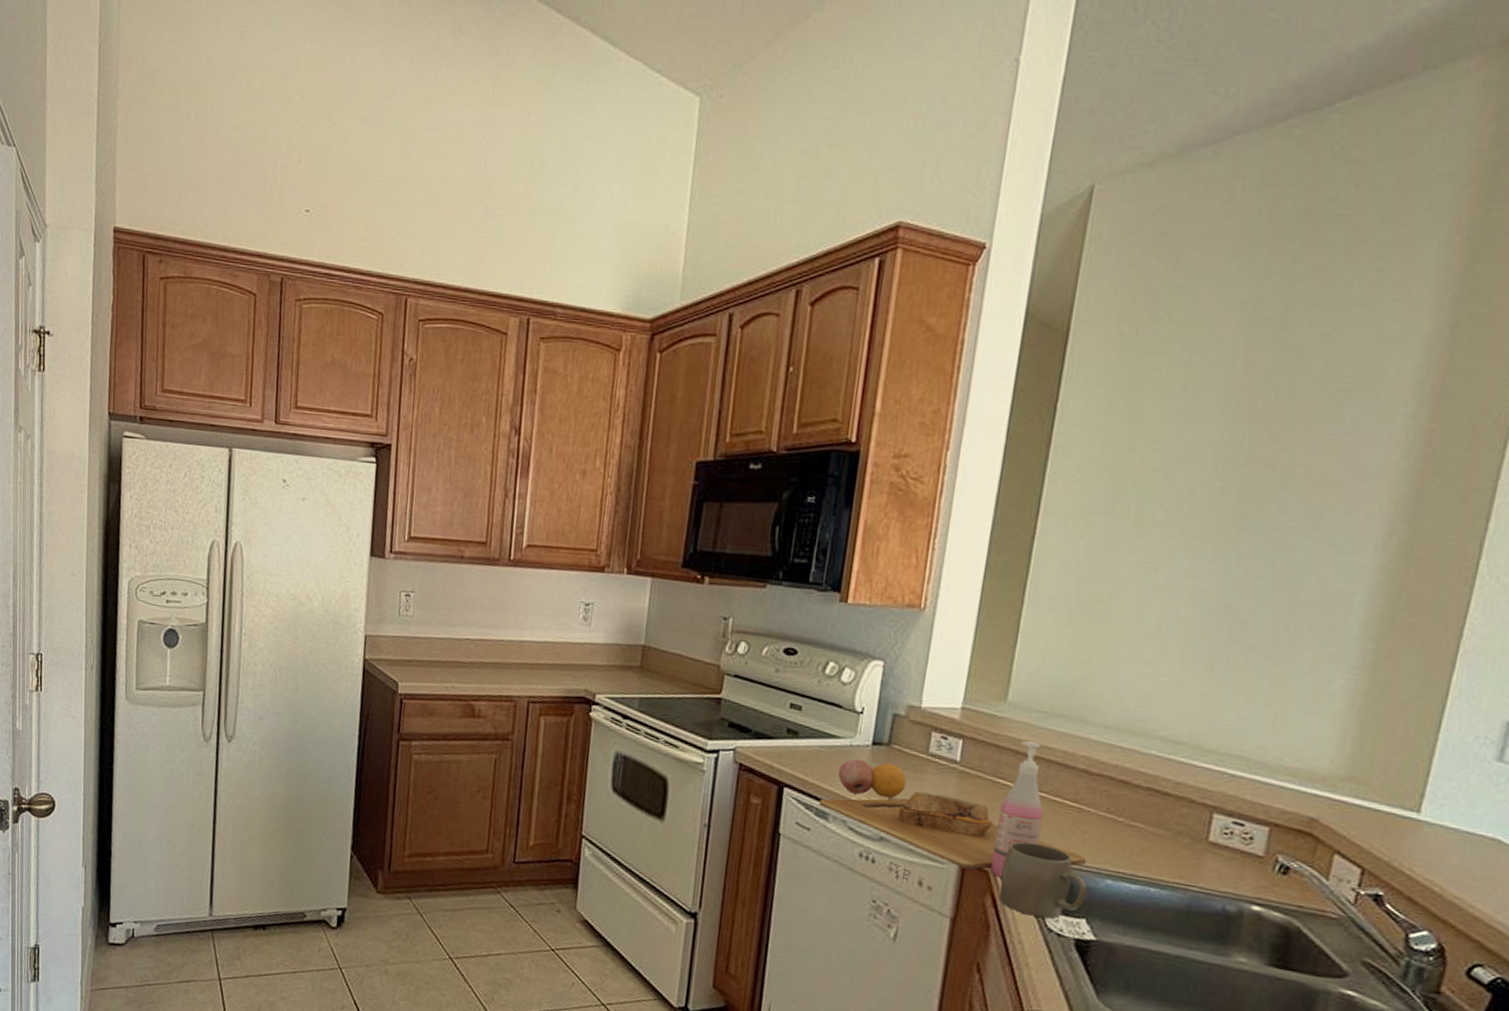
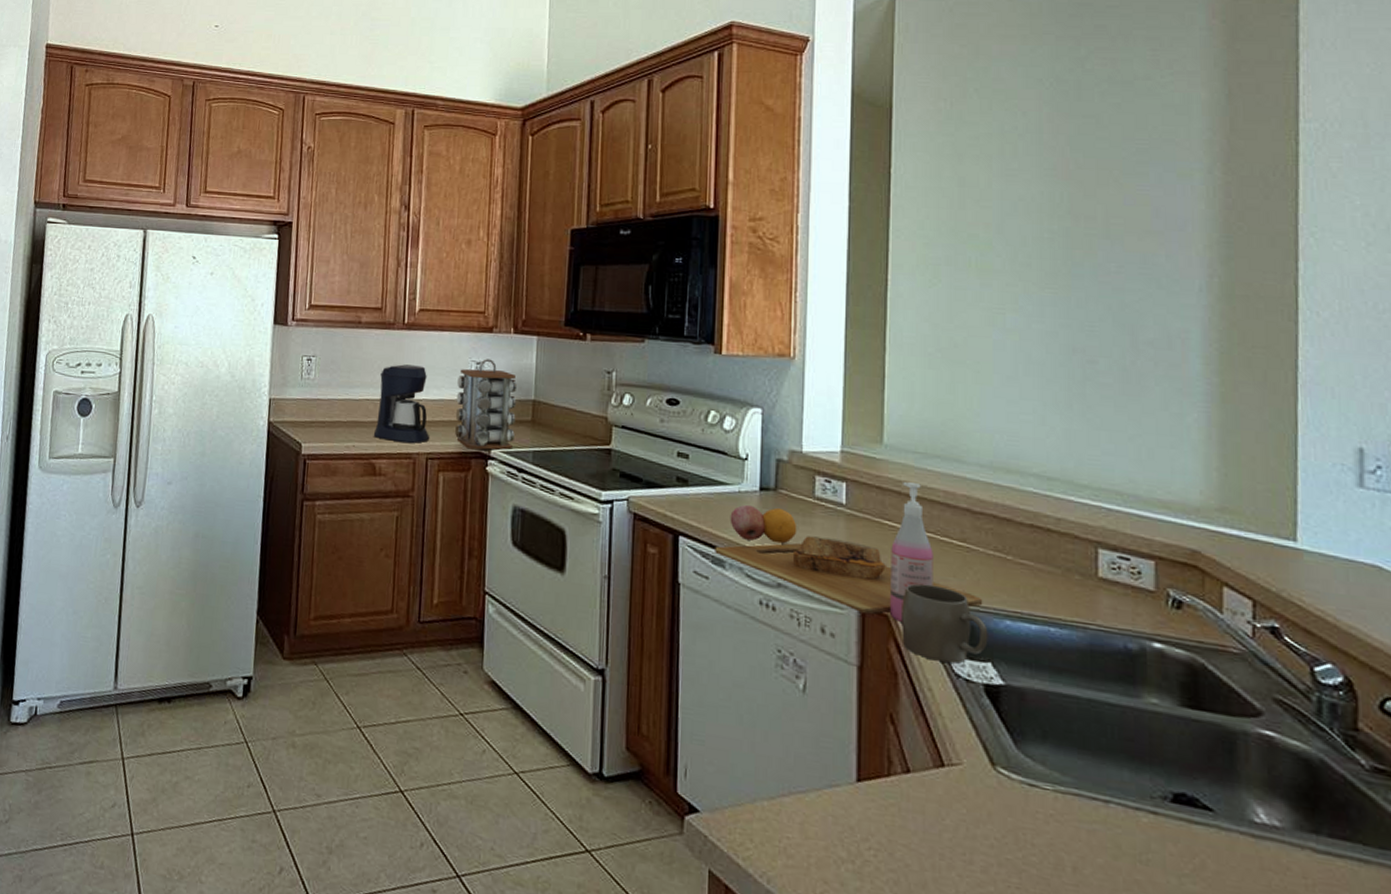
coffee maker: none [473,603,533,686] -> present [373,364,430,443]
spice rack: none [559,600,628,696] -> present [455,359,518,451]

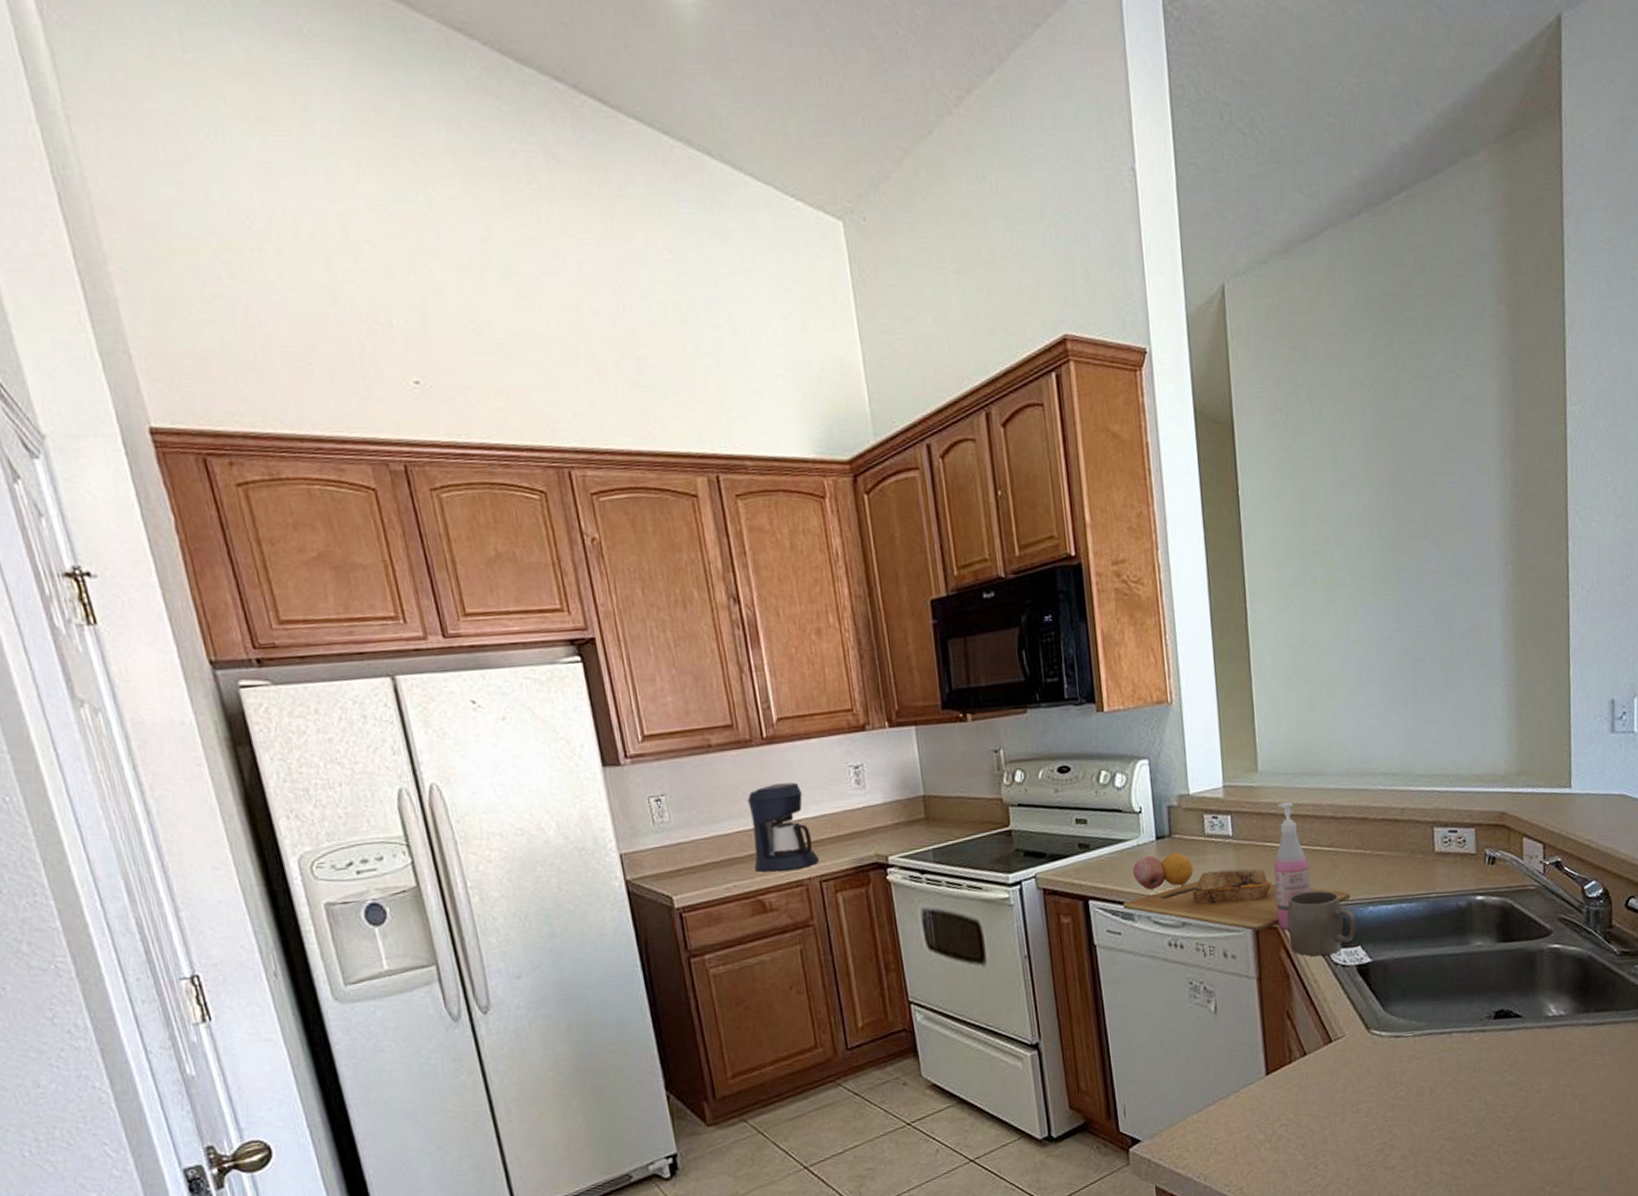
spice rack: present [455,359,518,451] -> none [837,760,911,862]

